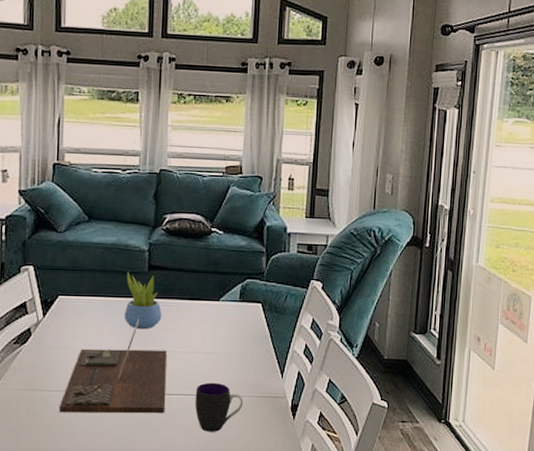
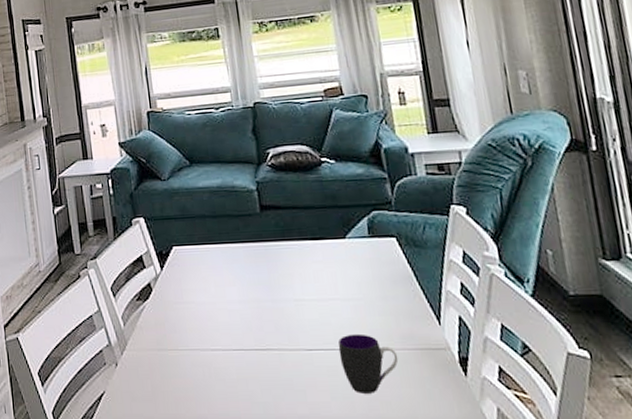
decorative tray: present [58,318,167,414] -> none [191,264,308,374]
succulent plant: present [124,271,162,330] -> none [238,214,285,277]

